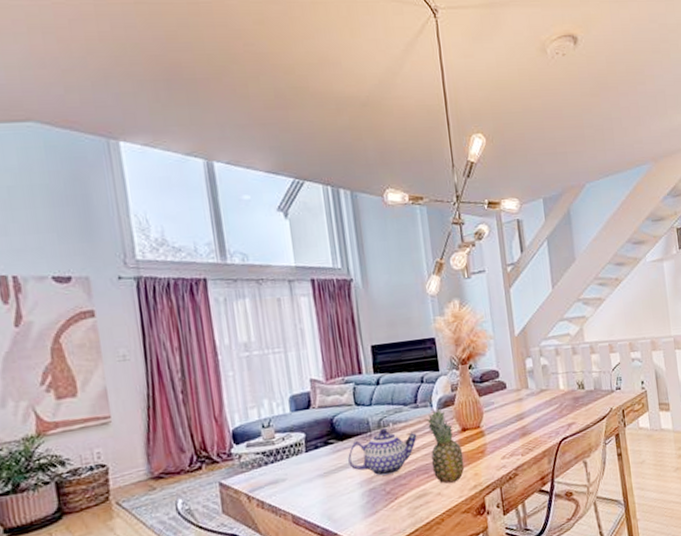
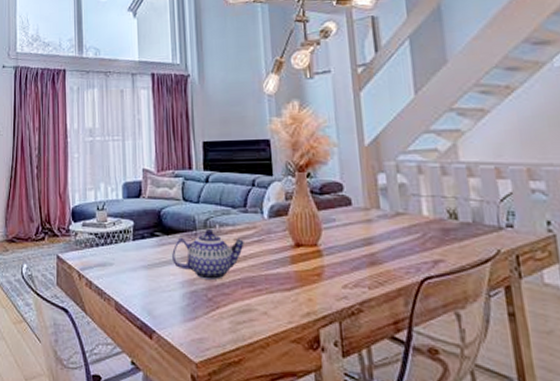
fruit: present [426,408,465,484] -> none [255,216,297,303]

